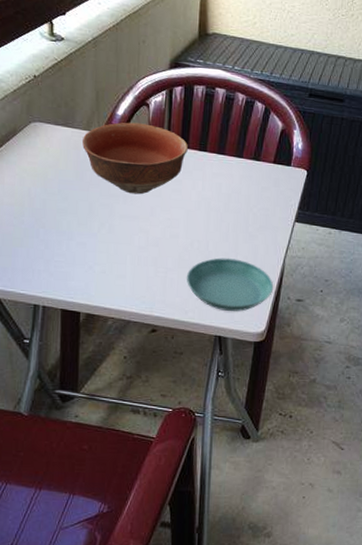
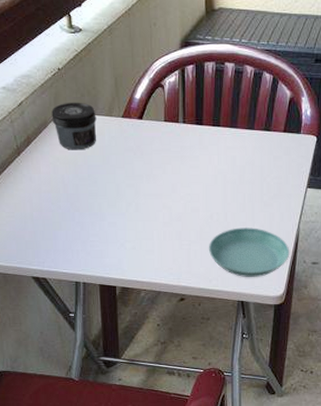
jar: none [22,111,73,163] -> present [51,102,97,150]
bowl: present [82,122,188,195] -> none [106,104,202,173]

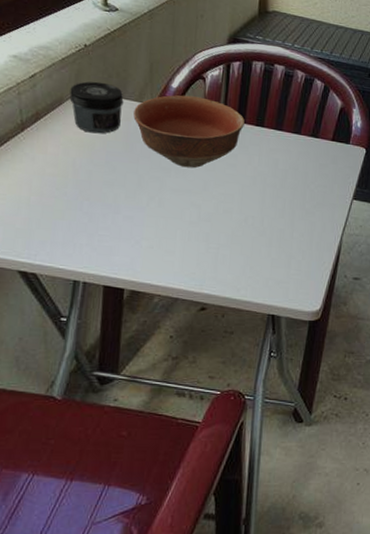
bowl: none [106,104,202,173] -> present [133,95,245,168]
saucer: present [208,227,290,277] -> none [239,234,330,290]

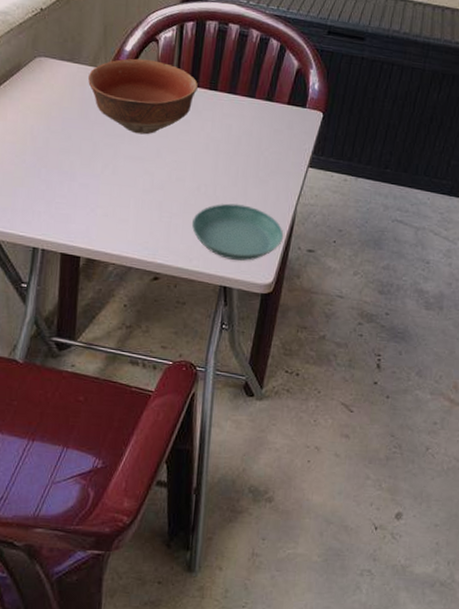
jar: present [69,81,124,134] -> none [27,46,79,100]
saucer: none [239,234,330,290] -> present [191,203,284,261]

